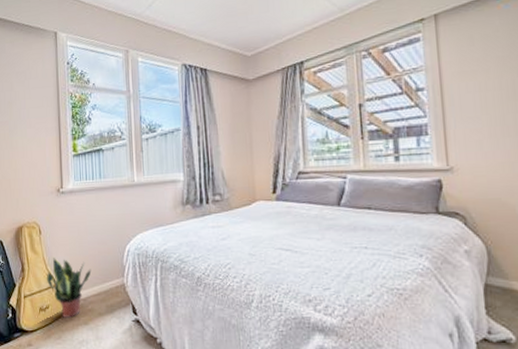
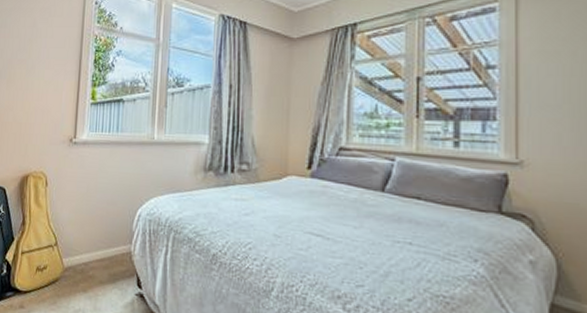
potted plant: present [47,258,92,318] -> none [48,214,97,282]

